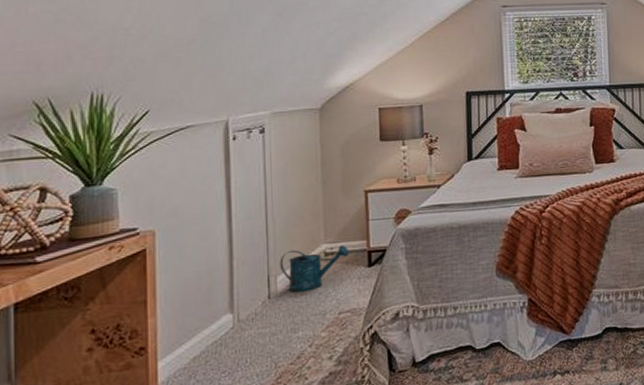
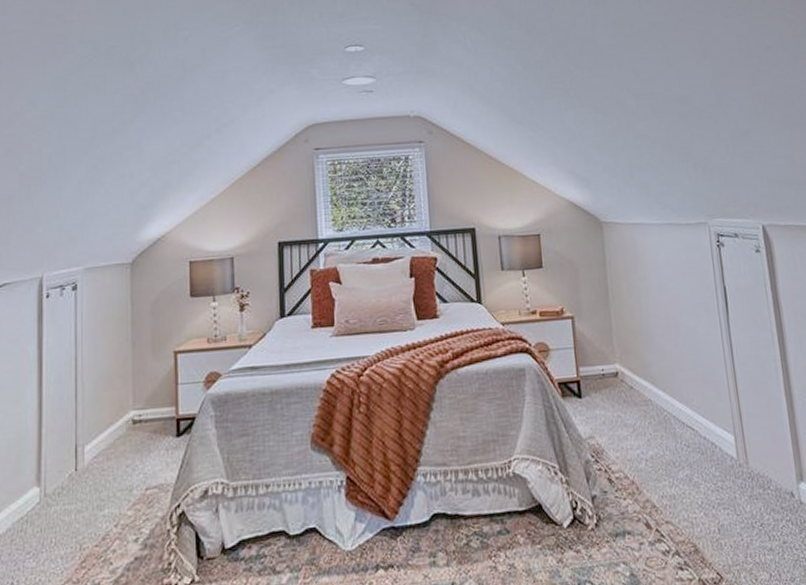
watering can: present [279,245,349,293] -> none [87,412,157,465]

